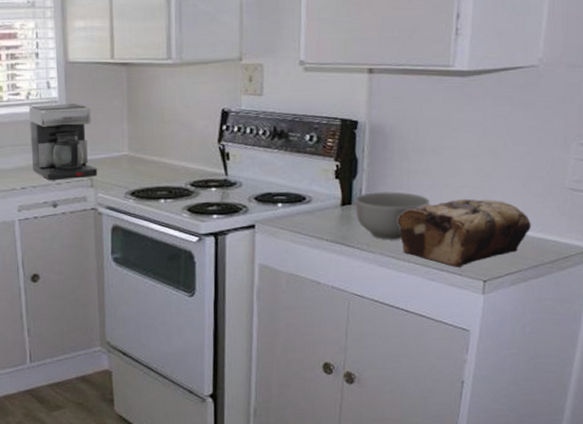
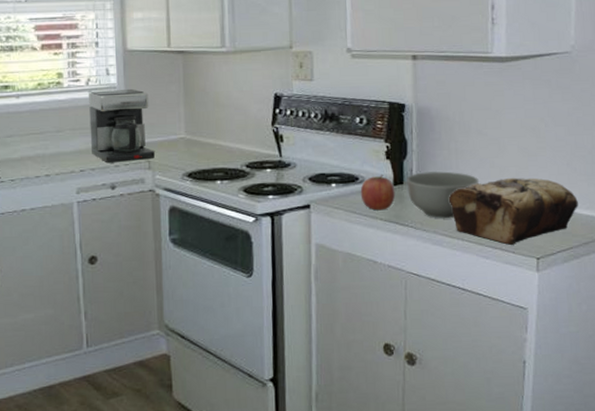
fruit: none [307,194,343,231] -> present [360,174,396,211]

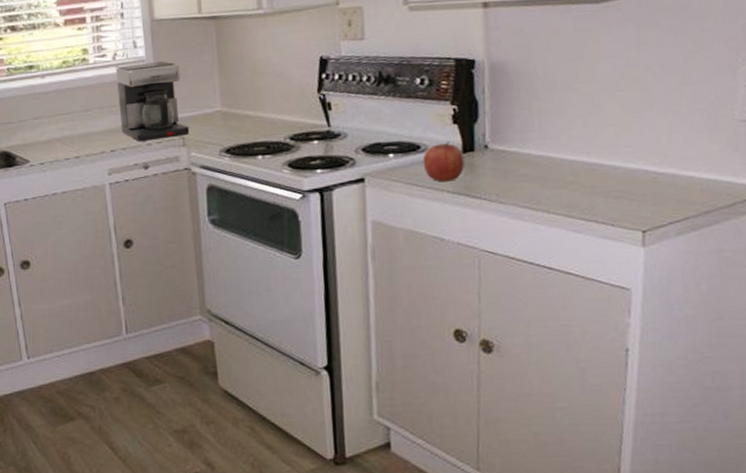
bowl: present [406,171,480,219] -> none [477,134,569,189]
bread loaf: present [448,177,578,245] -> none [530,137,697,217]

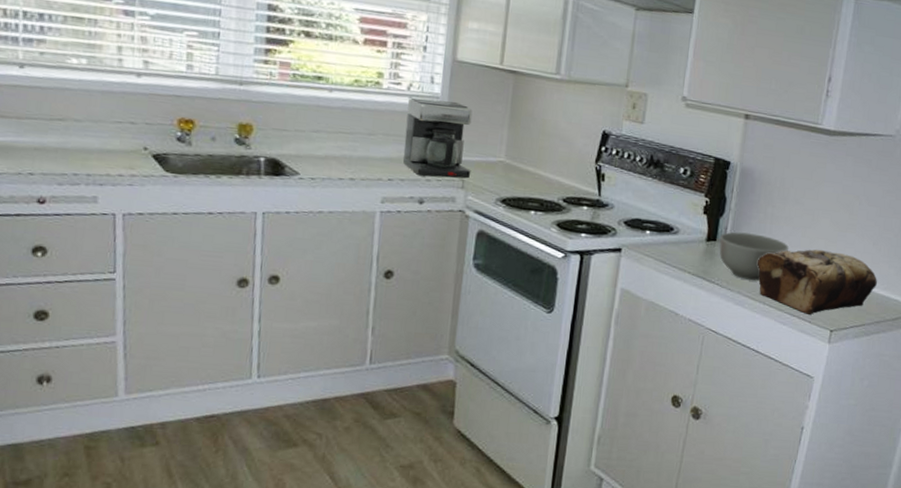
fruit: present [422,140,465,182] -> none [673,228,708,264]
bowl: none [477,134,569,189] -> present [719,232,790,281]
bread loaf: none [530,137,697,217] -> present [756,249,877,315]

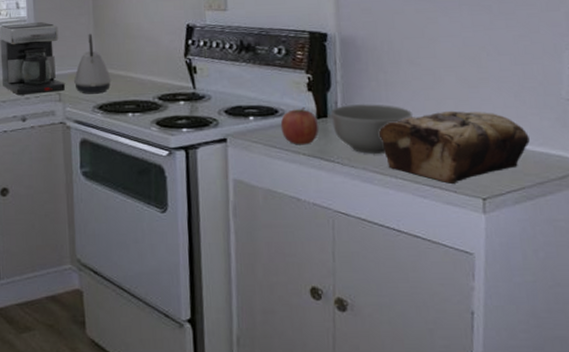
kettle: none [480,123,519,187] -> present [74,33,111,94]
fruit: none [673,228,708,264] -> present [280,106,319,145]

